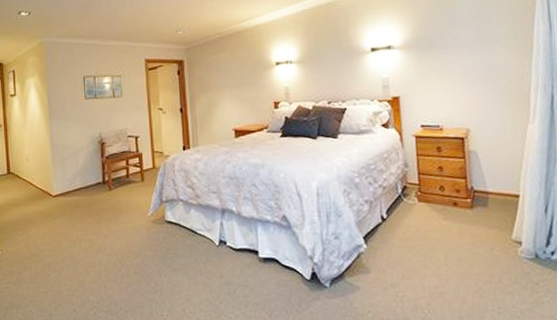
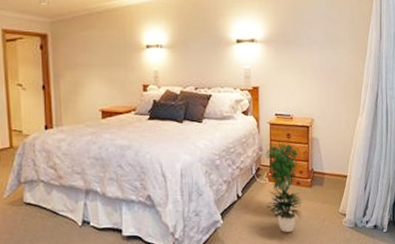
potted plant: none [411,154,464,262] -> present [265,139,303,233]

